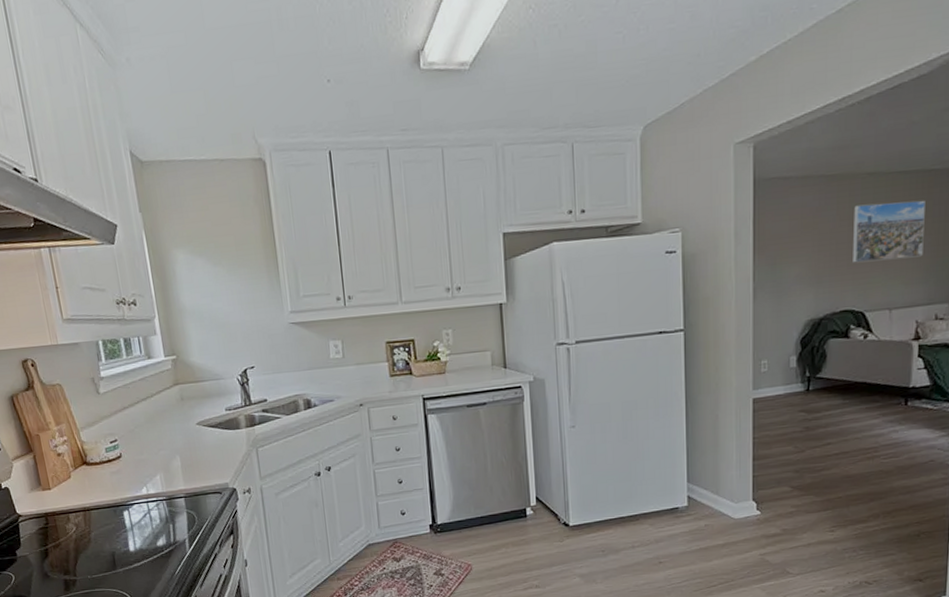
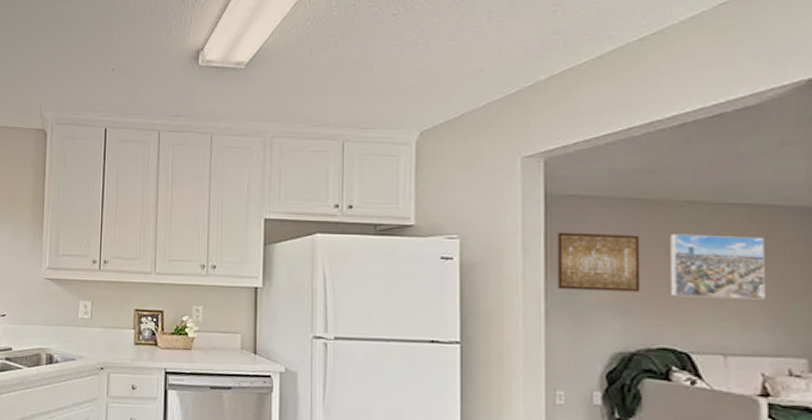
wall art: none [763,210,830,269] -> present [557,232,641,292]

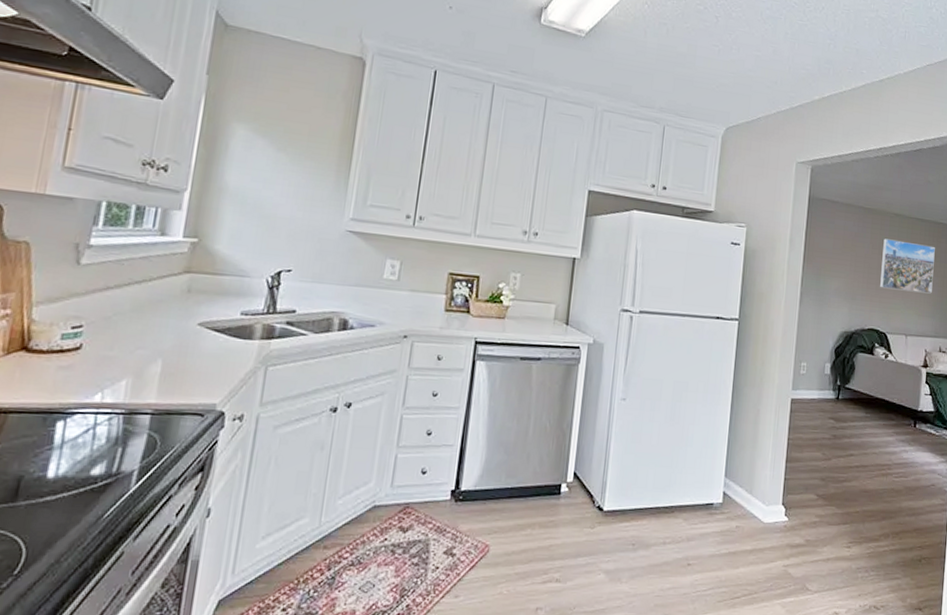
wall art: present [557,232,641,292] -> none [810,229,866,283]

